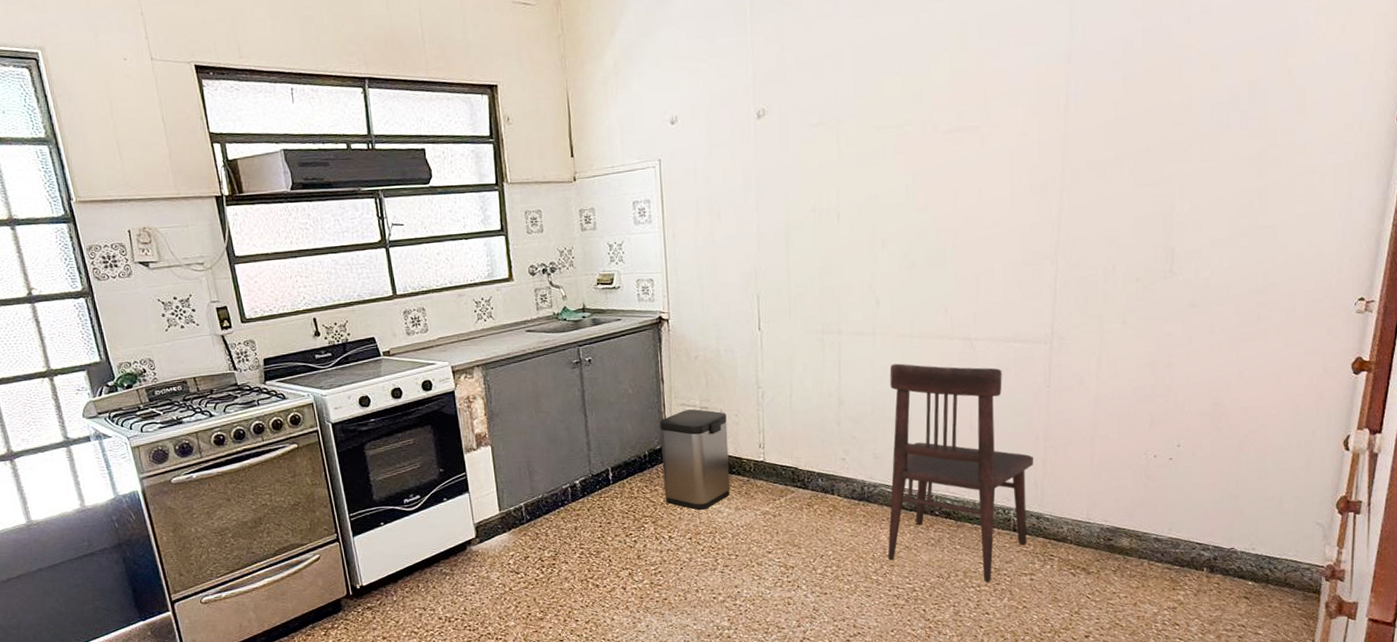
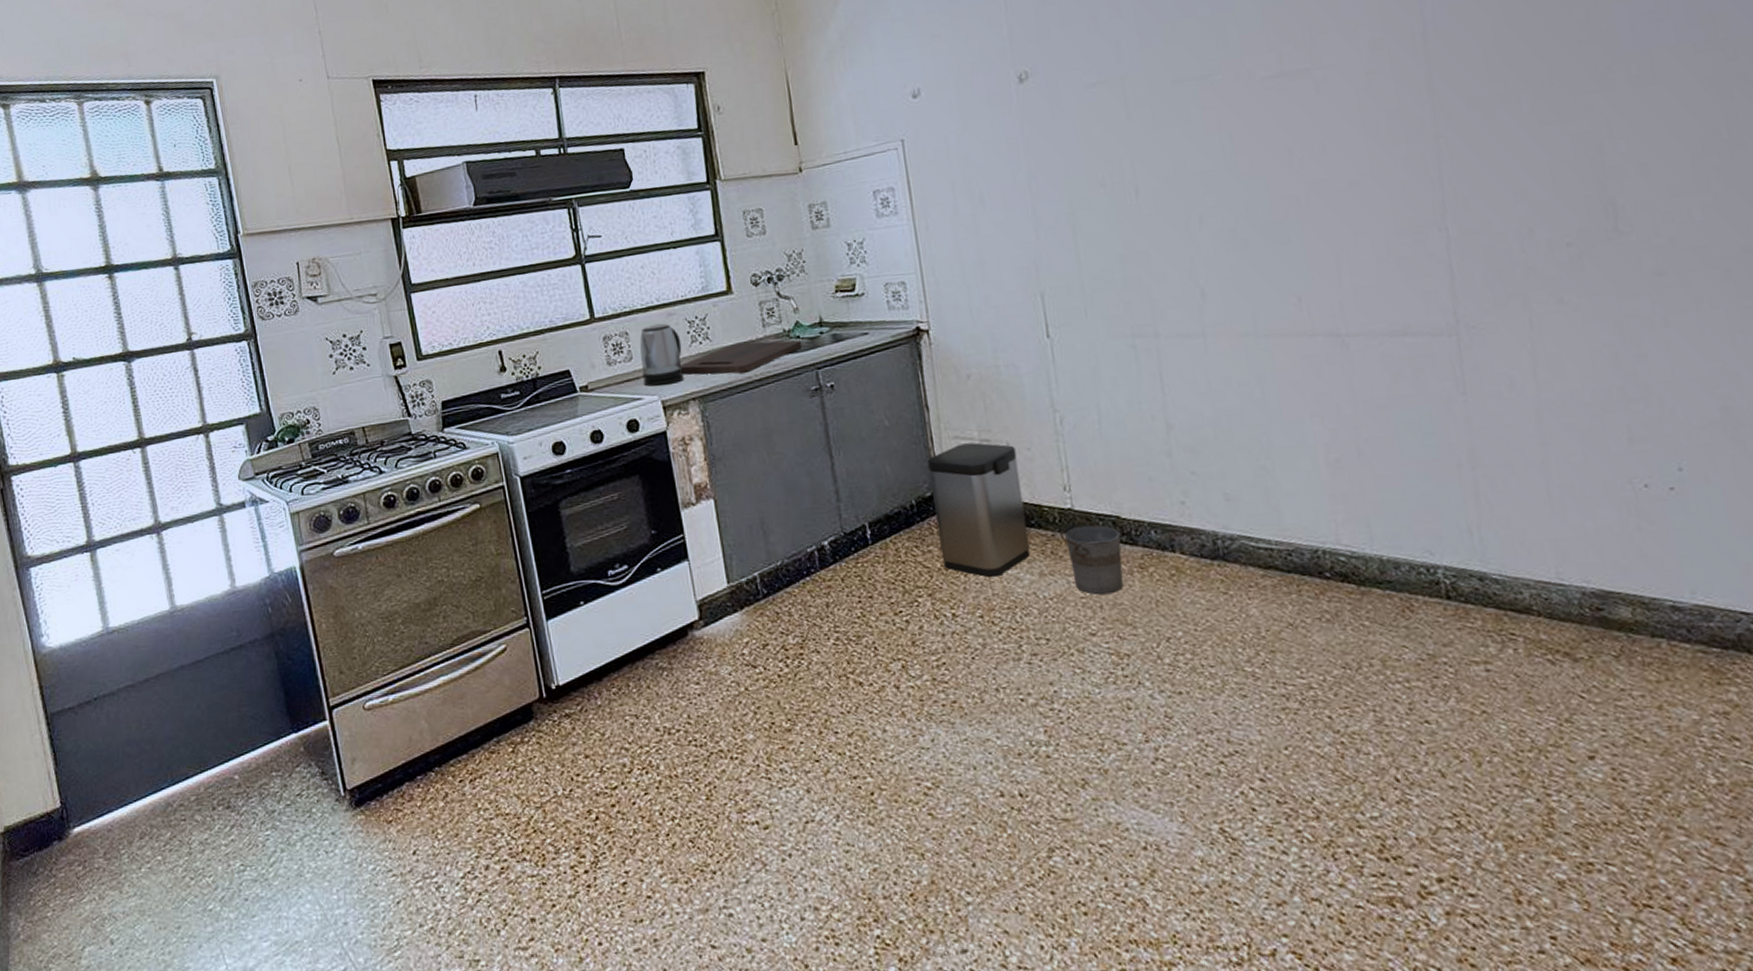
kettle: none [434,302,470,354] -> present [639,323,684,387]
cutting board: none [468,321,568,348] -> present [681,340,803,375]
bucket: none [753,470,797,524] -> present [1060,520,1124,595]
dining chair: present [888,363,1034,582] -> none [1231,371,1471,675]

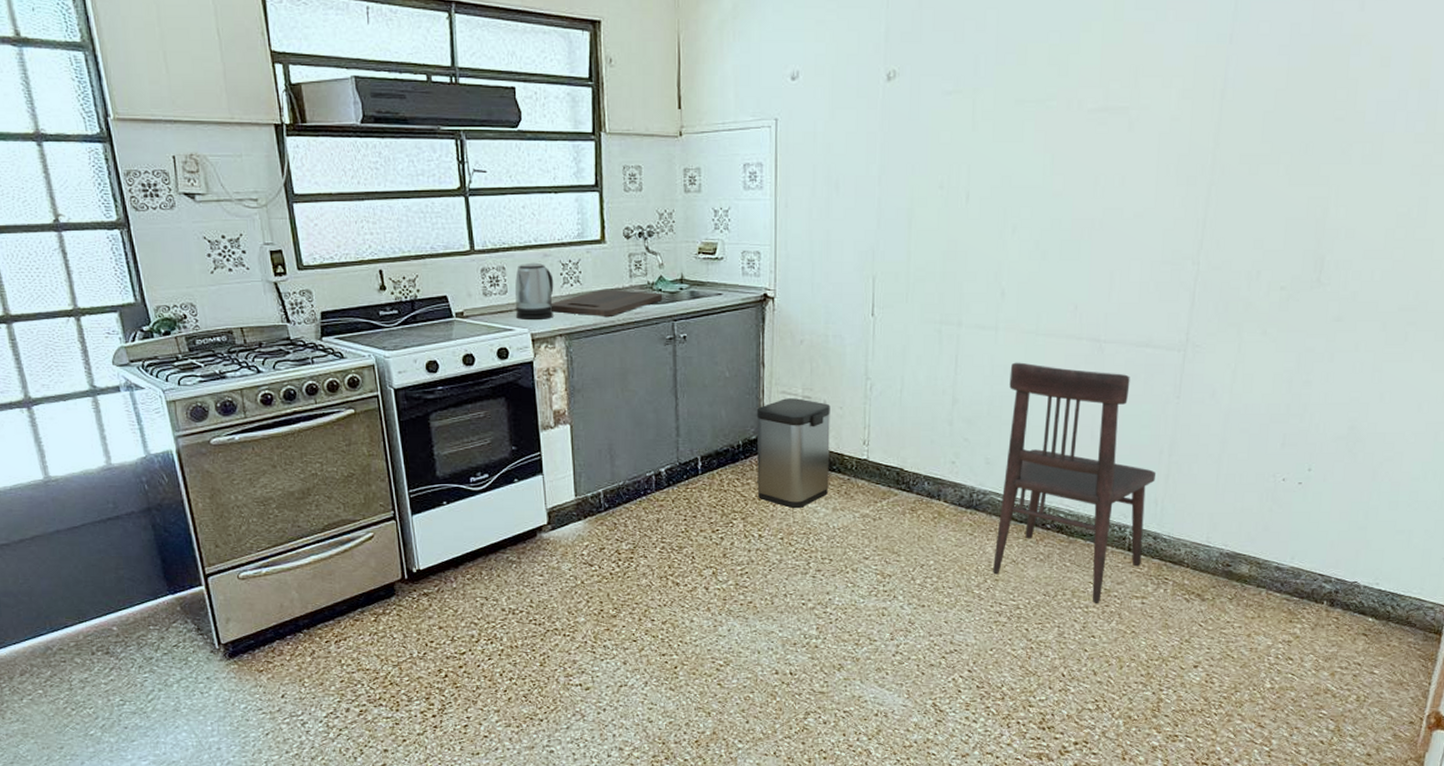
bucket: present [1060,520,1124,595] -> none [854,470,901,529]
dining chair: none [1231,371,1471,675] -> present [993,362,1157,603]

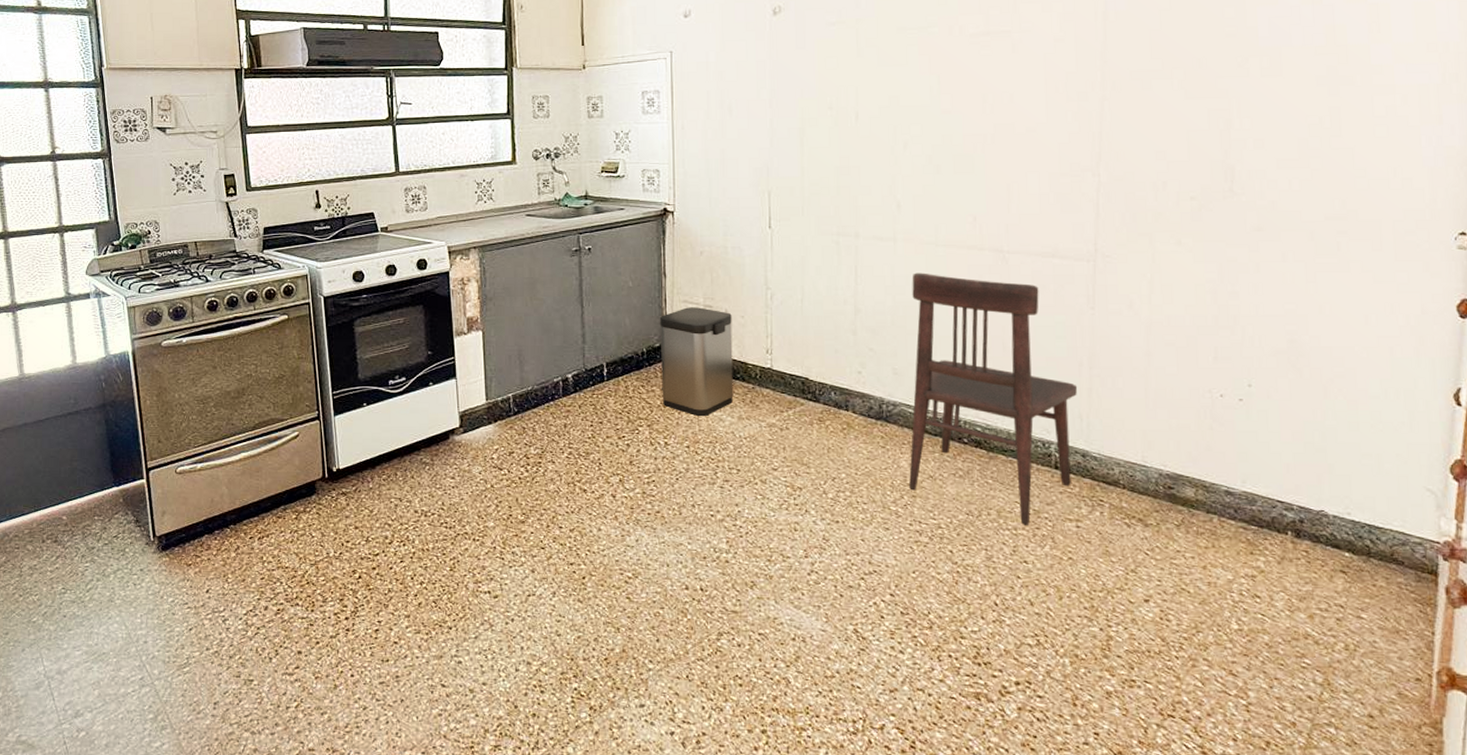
kettle: present [514,262,554,319] -> none [434,182,469,233]
cutting board: present [552,289,663,318] -> none [467,205,569,231]

